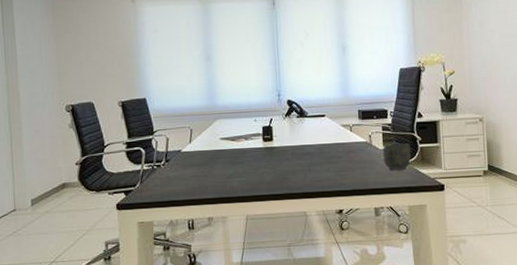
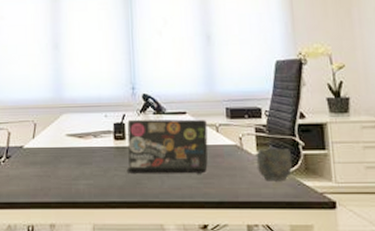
laptop: none [274,120,344,171] -> present [126,119,209,175]

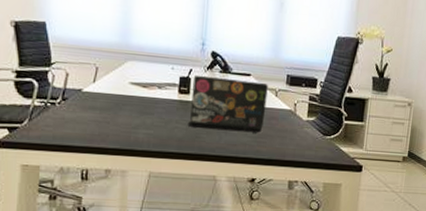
mug: present [256,148,293,182] -> none [305,115,336,146]

